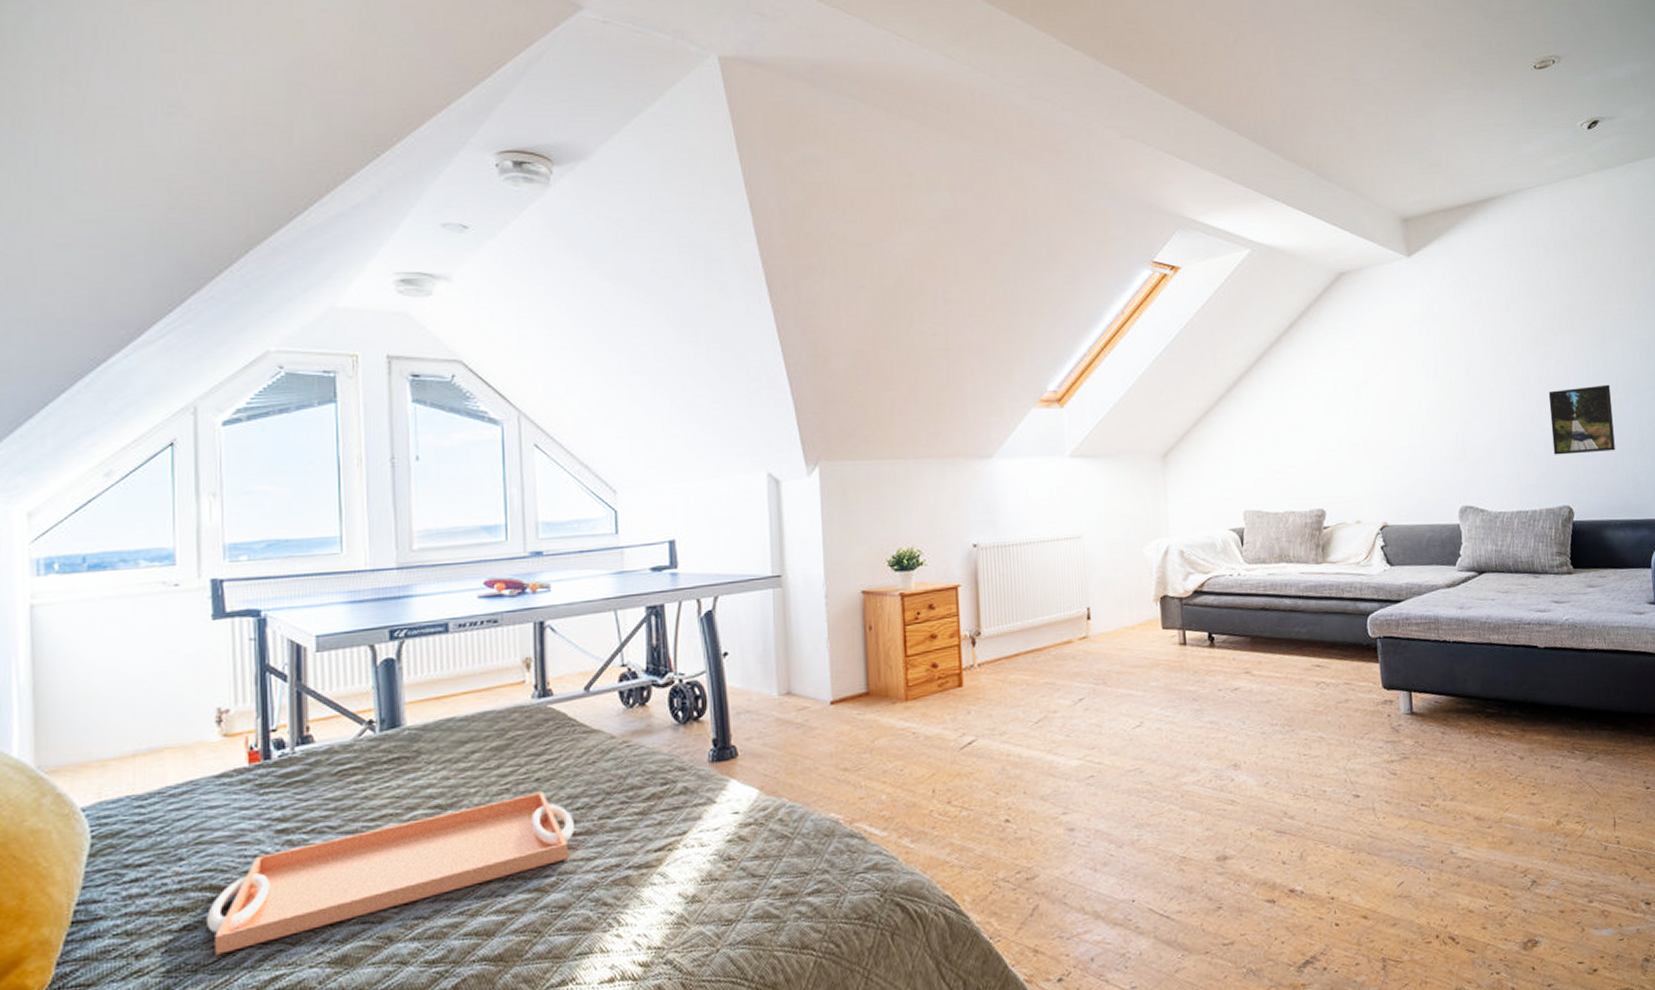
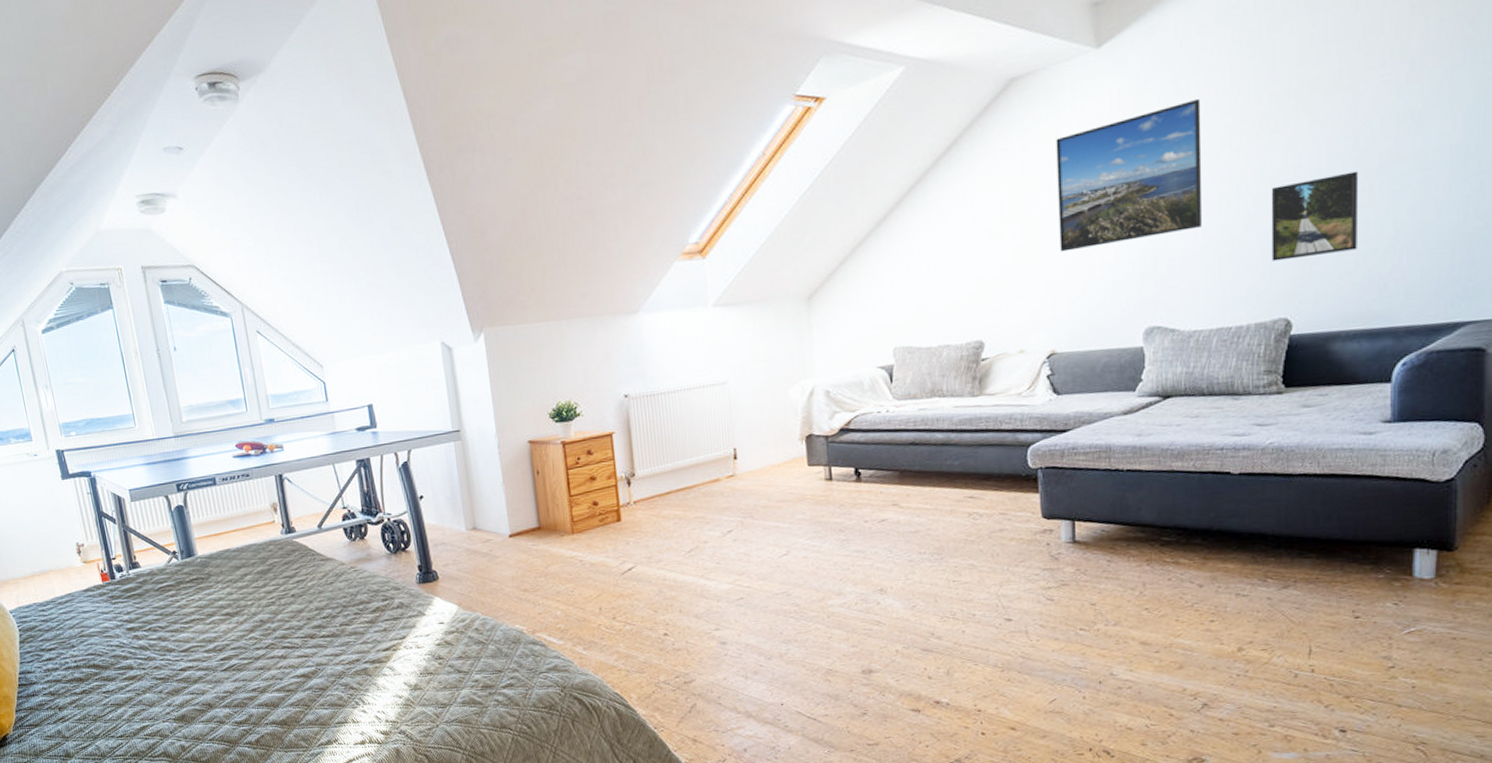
serving tray: present [207,791,576,955] -> none [95,604,324,710]
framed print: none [1379,309,1498,431] -> present [1056,98,1203,252]

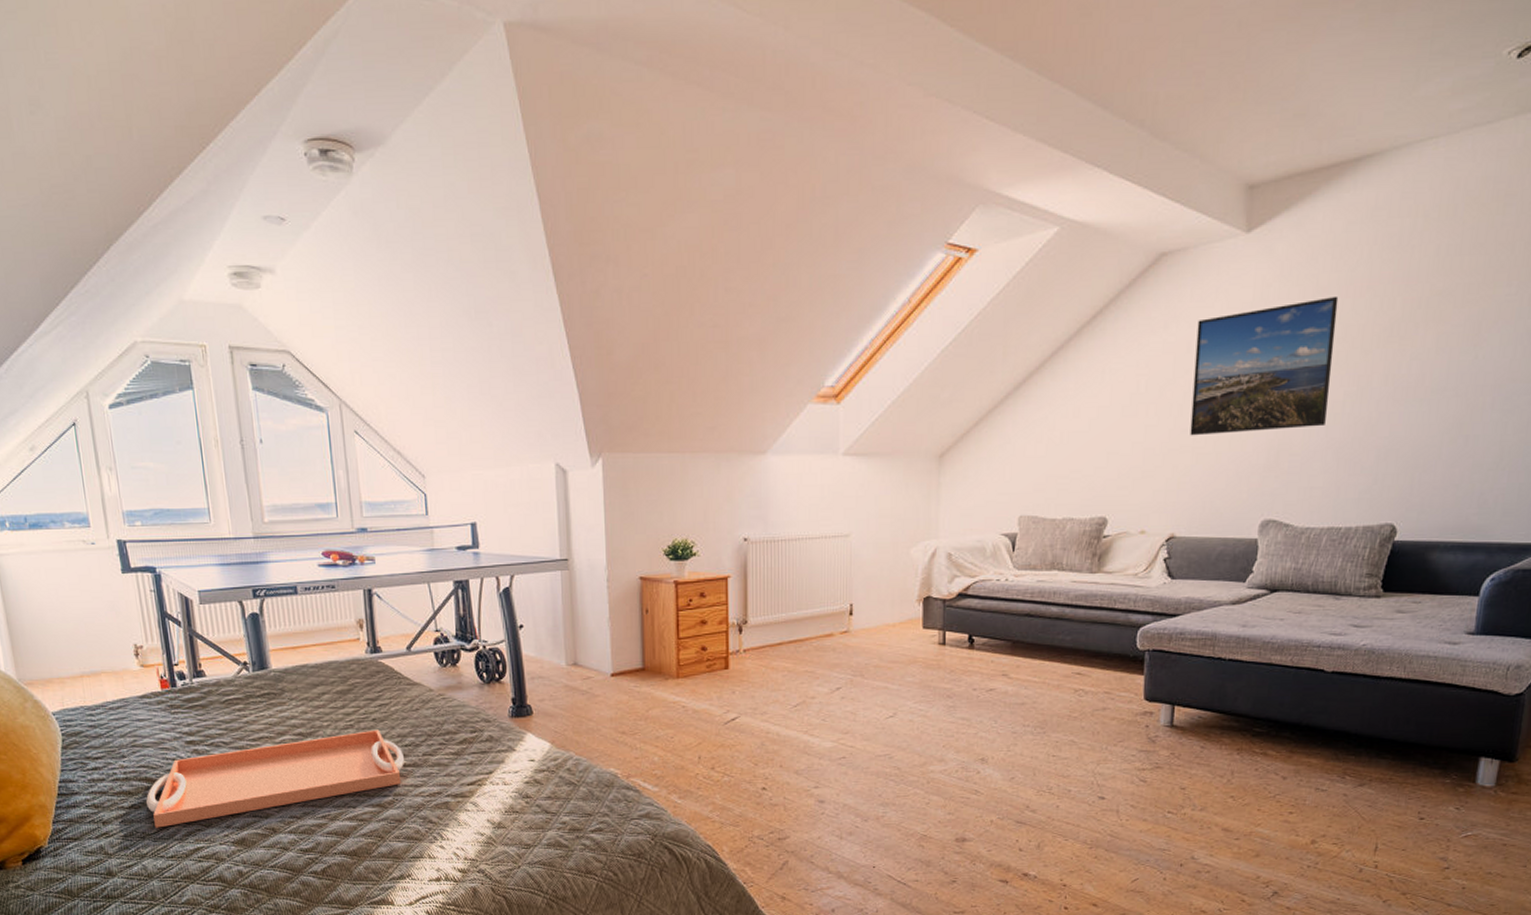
serving tray: none [95,604,324,710] -> present [146,729,405,828]
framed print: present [1271,171,1359,262] -> none [1385,386,1475,467]

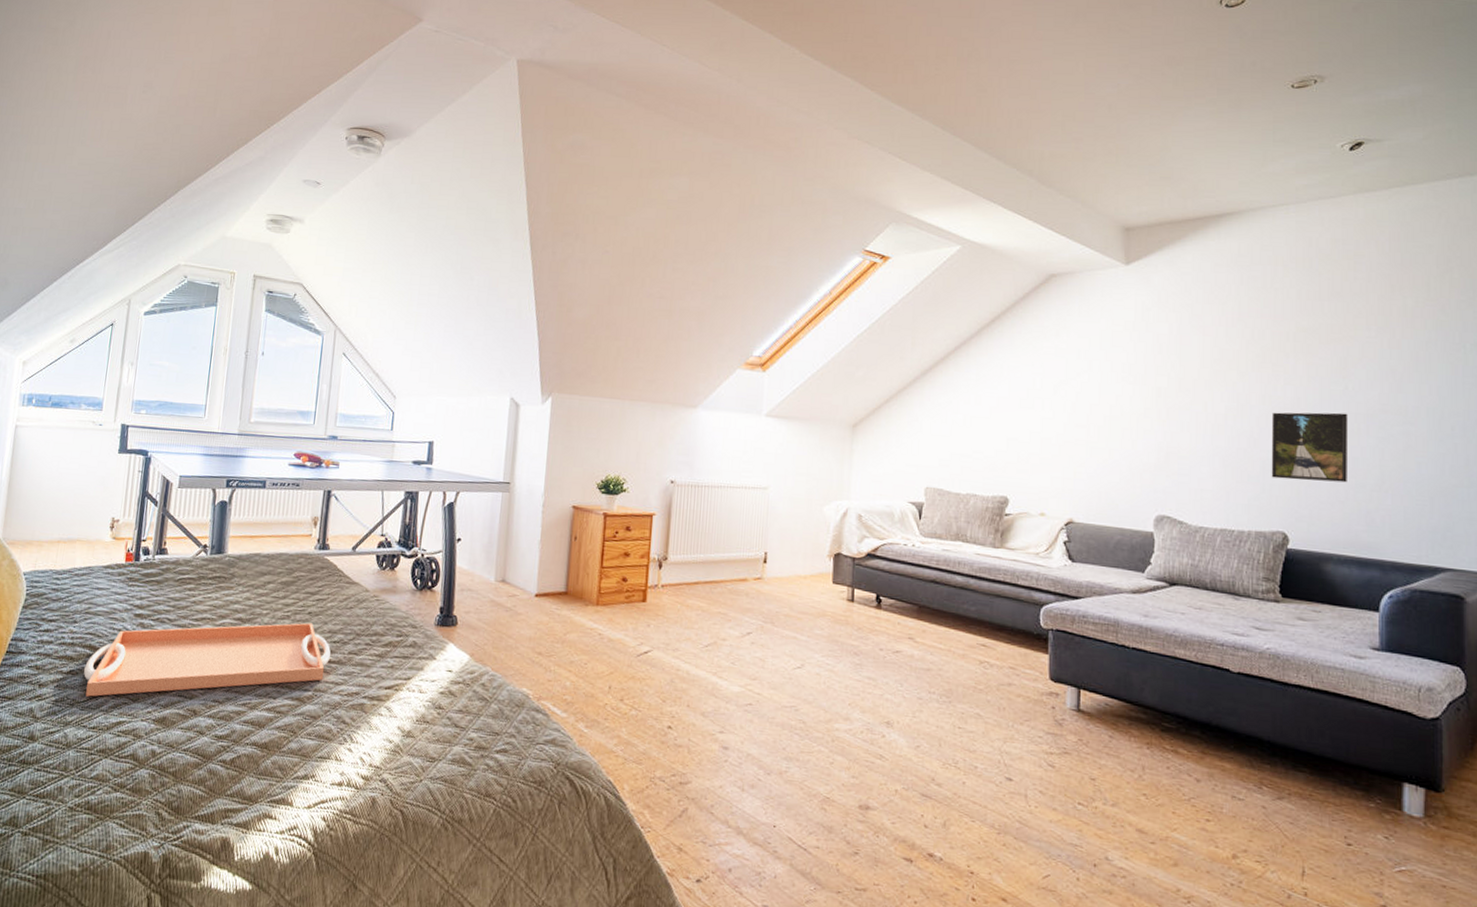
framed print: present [1190,296,1339,436] -> none [1083,323,1213,435]
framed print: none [1385,386,1475,467] -> present [1271,412,1349,483]

